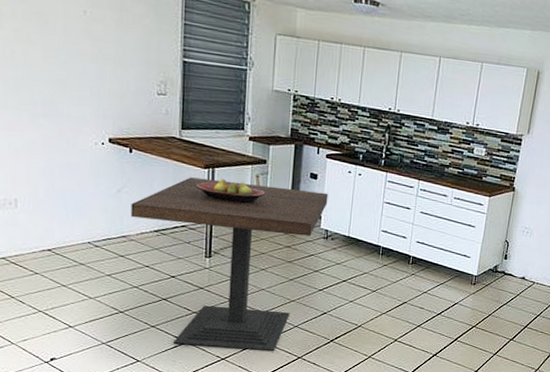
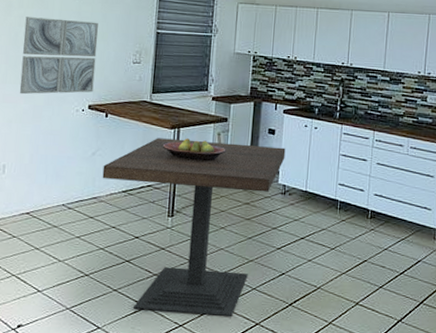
wall art: none [22,31,114,125] -> present [19,17,98,95]

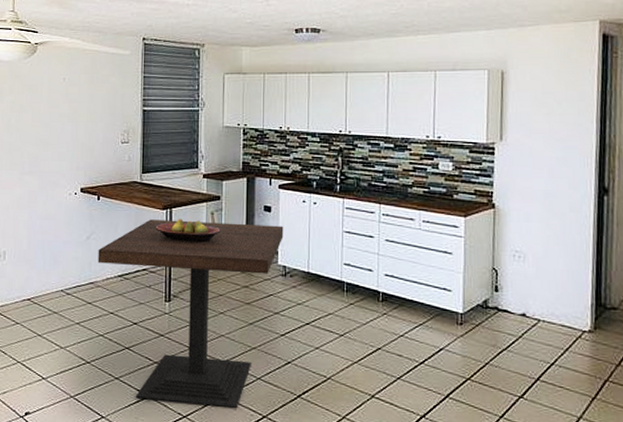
wall art: present [19,17,98,95] -> none [14,102,86,180]

